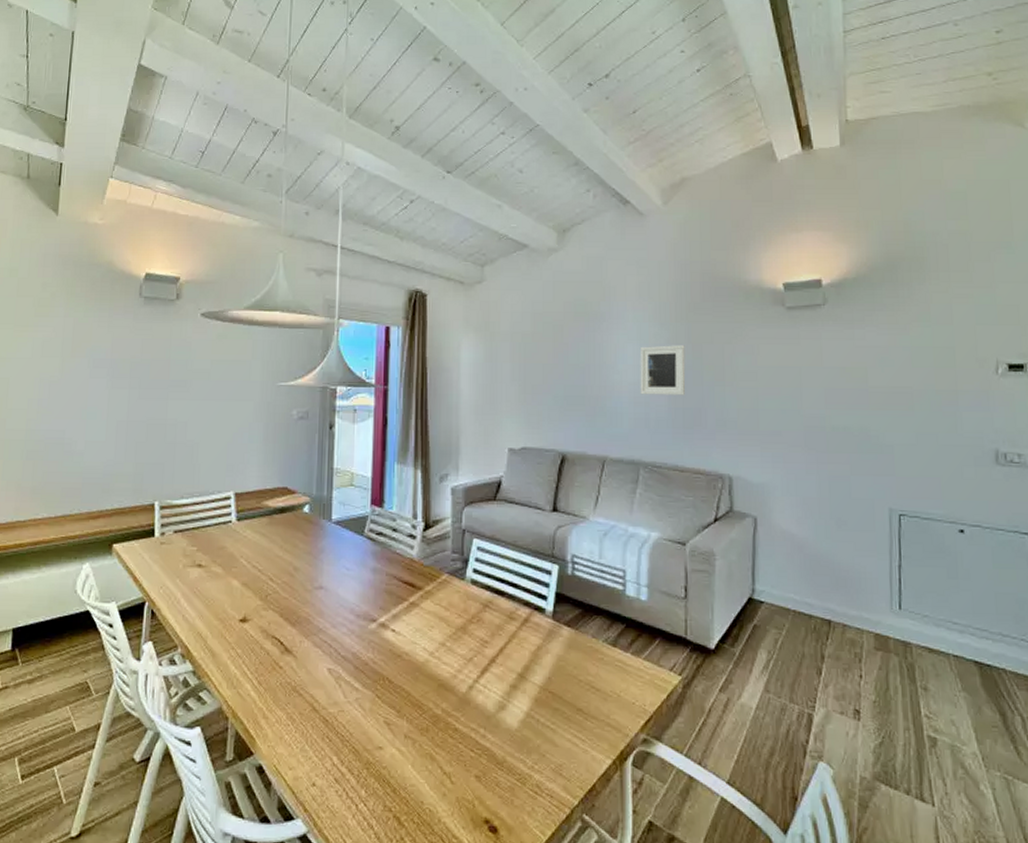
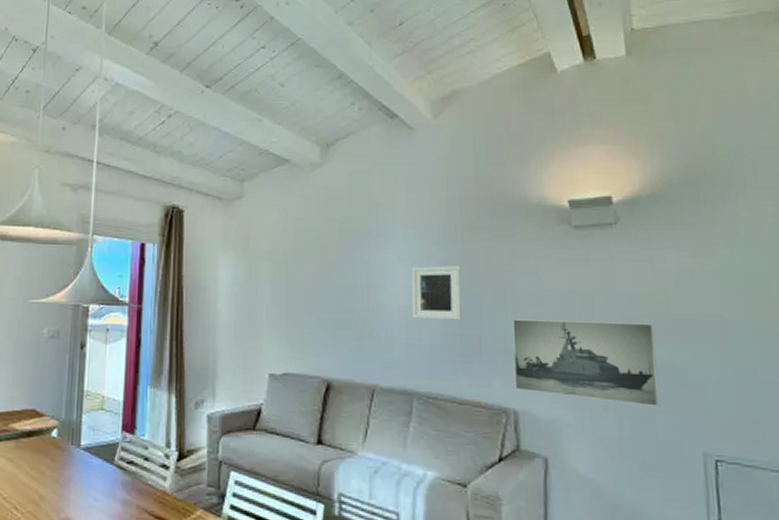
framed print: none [729,393,855,469] -> present [512,319,659,406]

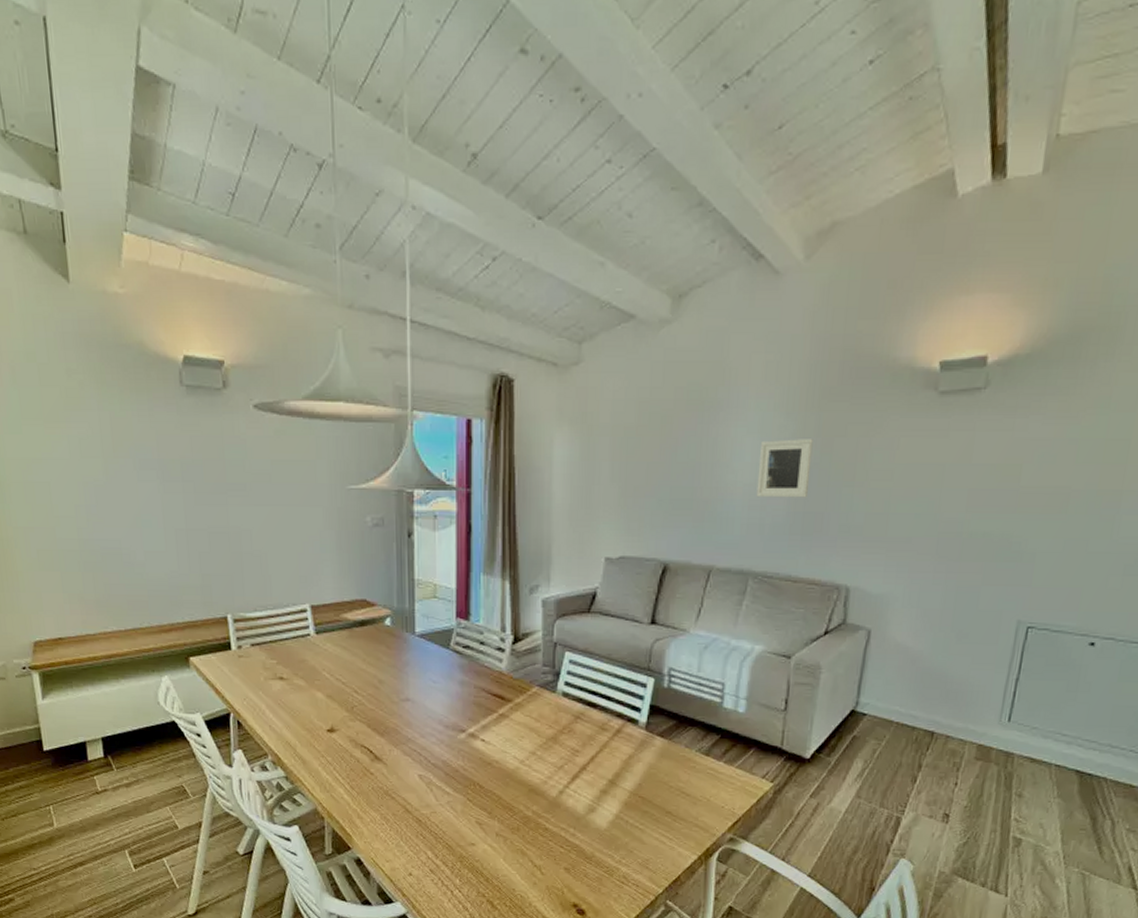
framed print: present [512,319,659,406] -> none [850,495,1001,579]

